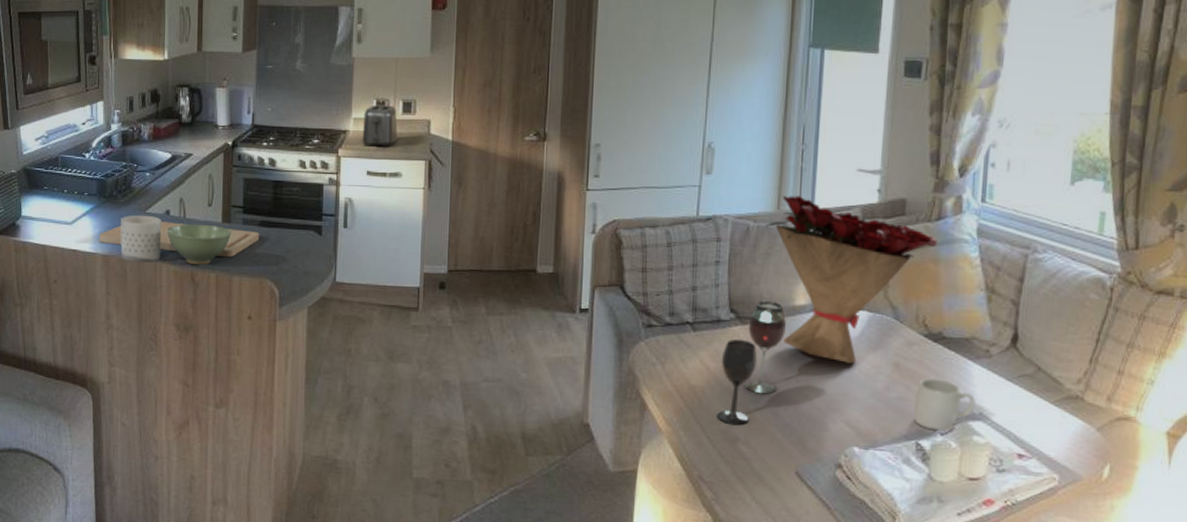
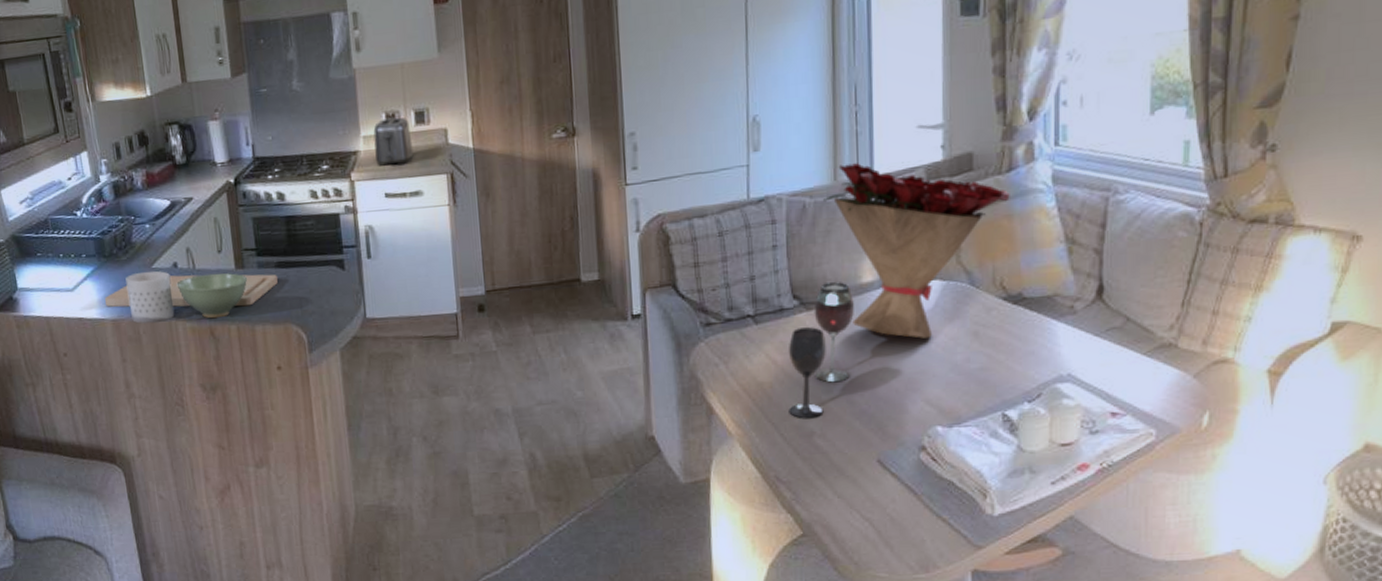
mug: present [913,378,976,431] -> none [998,342,1062,399]

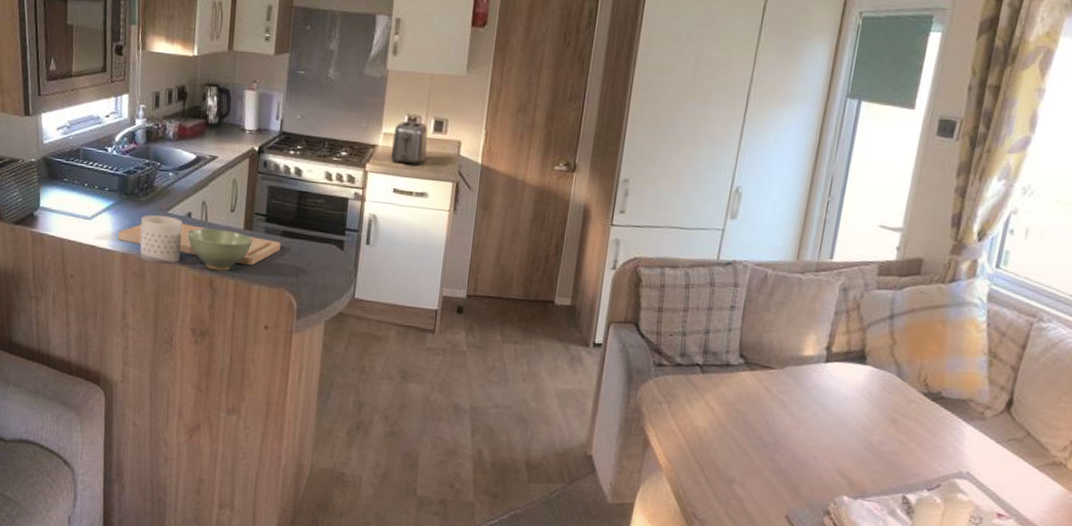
wine glass: present [788,327,827,419] -> none [716,384,762,468]
wineglass: present [814,282,854,383] -> none [746,349,793,440]
flower bouquet: present [823,163,1010,338] -> none [784,246,949,416]

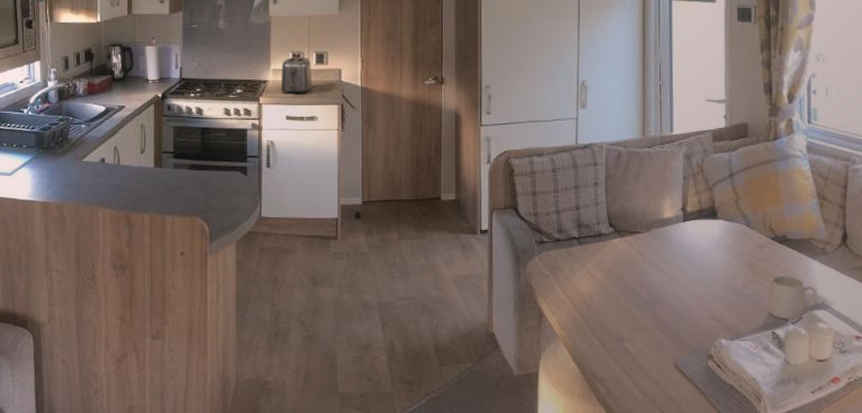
cutting board: present [118,224,281,266] -> none [38,169,189,199]
mug: present [139,215,183,264] -> none [58,163,97,208]
bowl: present [187,228,254,272] -> none [102,170,164,208]
mug: none [903,435,965,487] -> present [768,274,818,320]

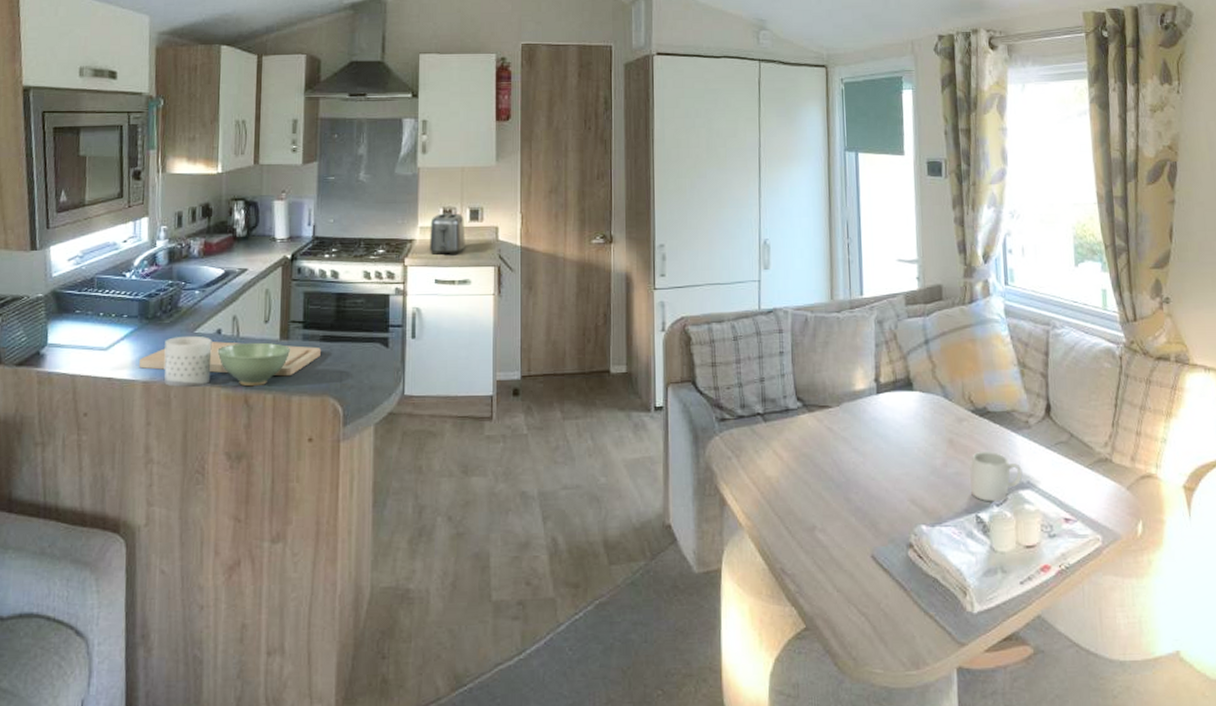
cutting board: none [38,169,189,199] -> present [139,341,321,377]
mug: none [58,163,97,208] -> present [163,335,212,388]
bowl: none [102,170,164,208] -> present [217,342,291,387]

